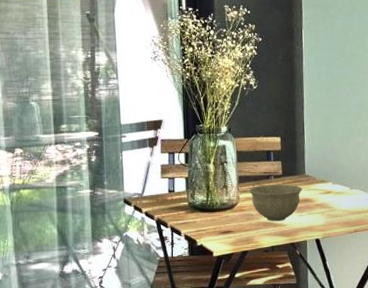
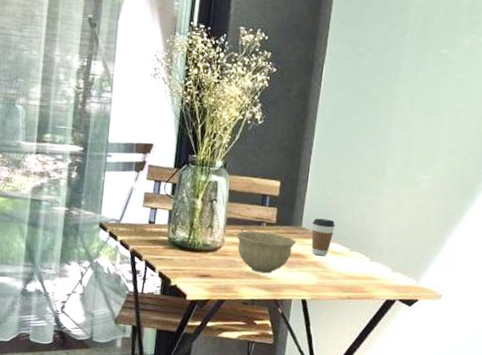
coffee cup: none [314,164,334,198] -> present [311,218,335,256]

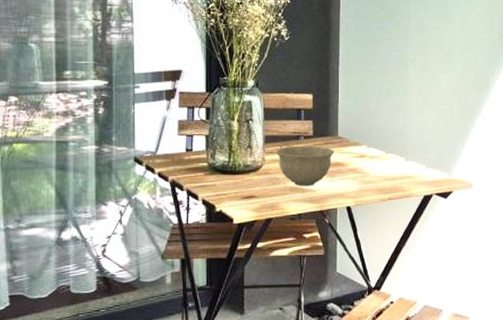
coffee cup: present [311,218,335,256] -> none [348,126,369,162]

